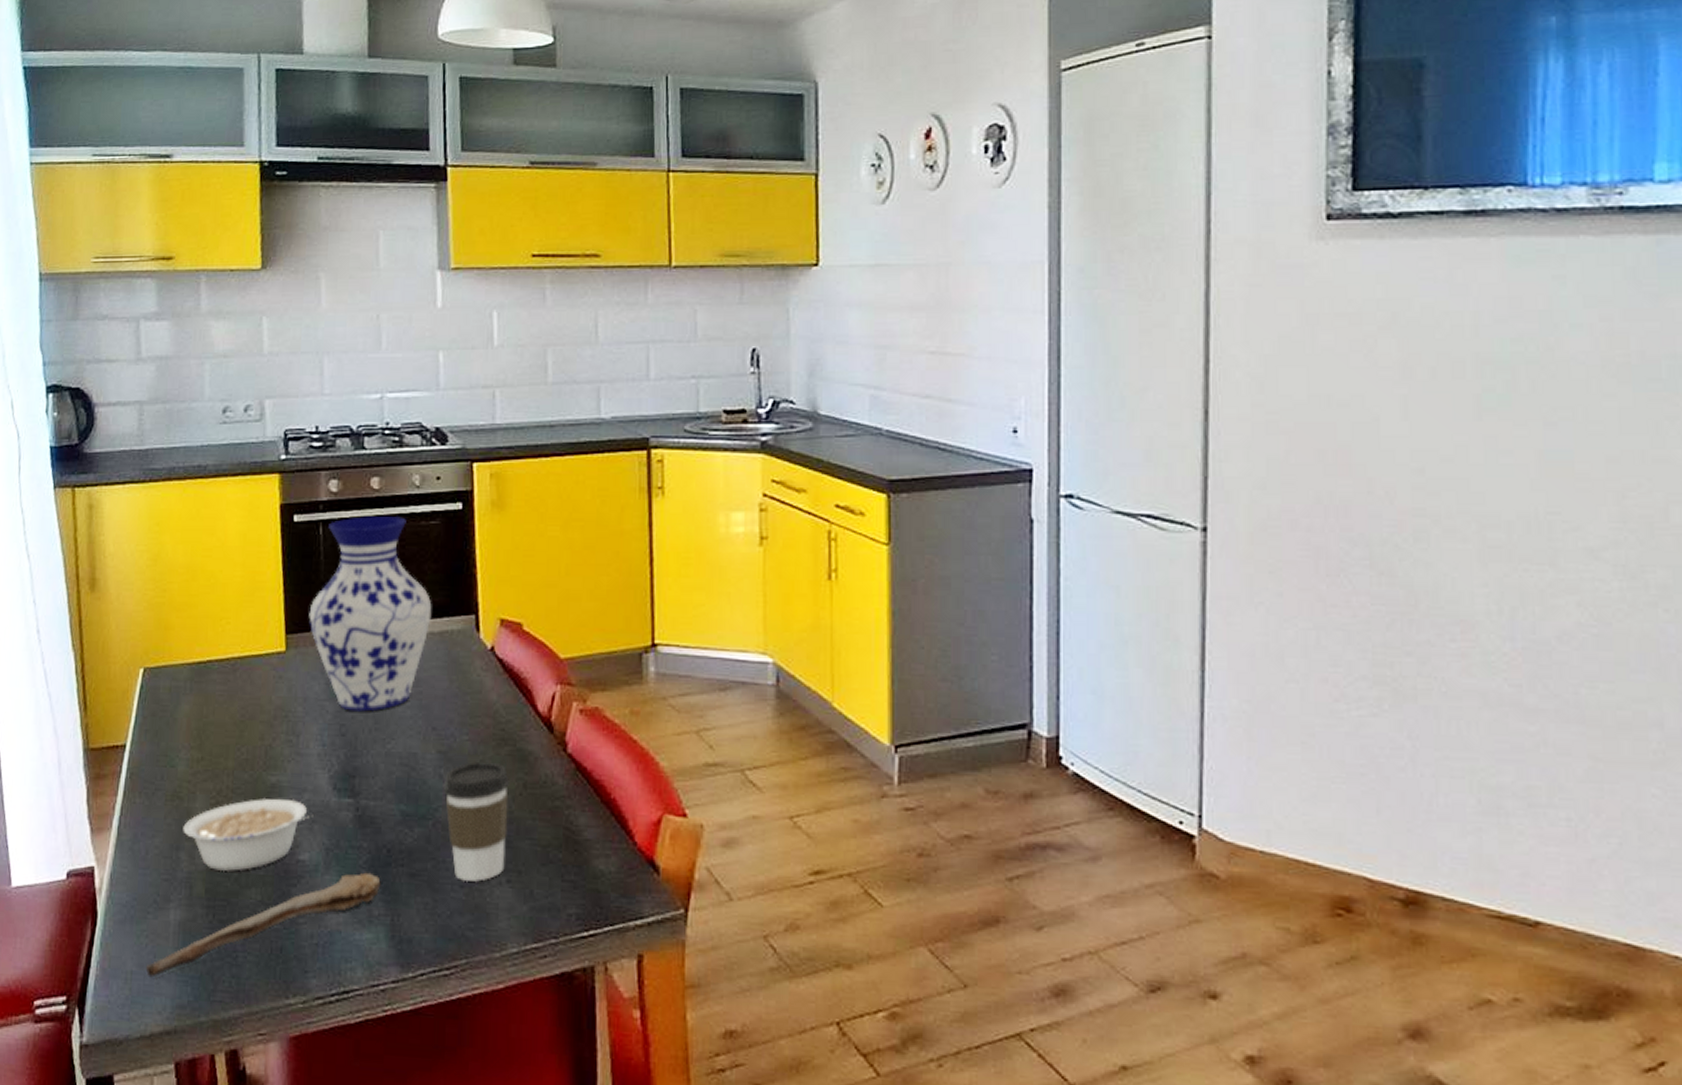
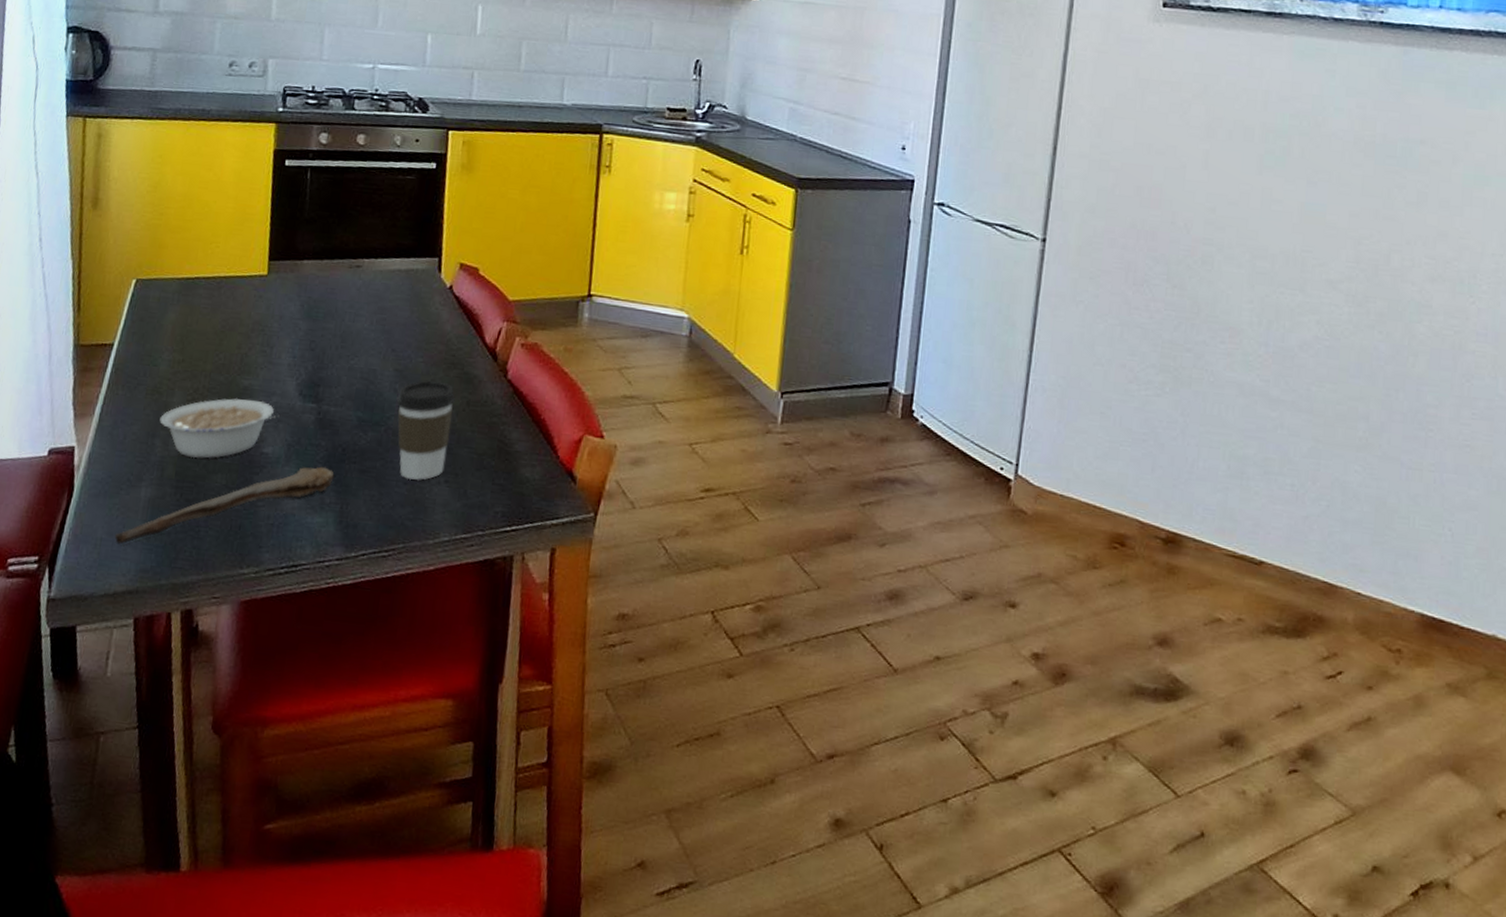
vase: present [309,516,432,712] -> none [291,166,402,332]

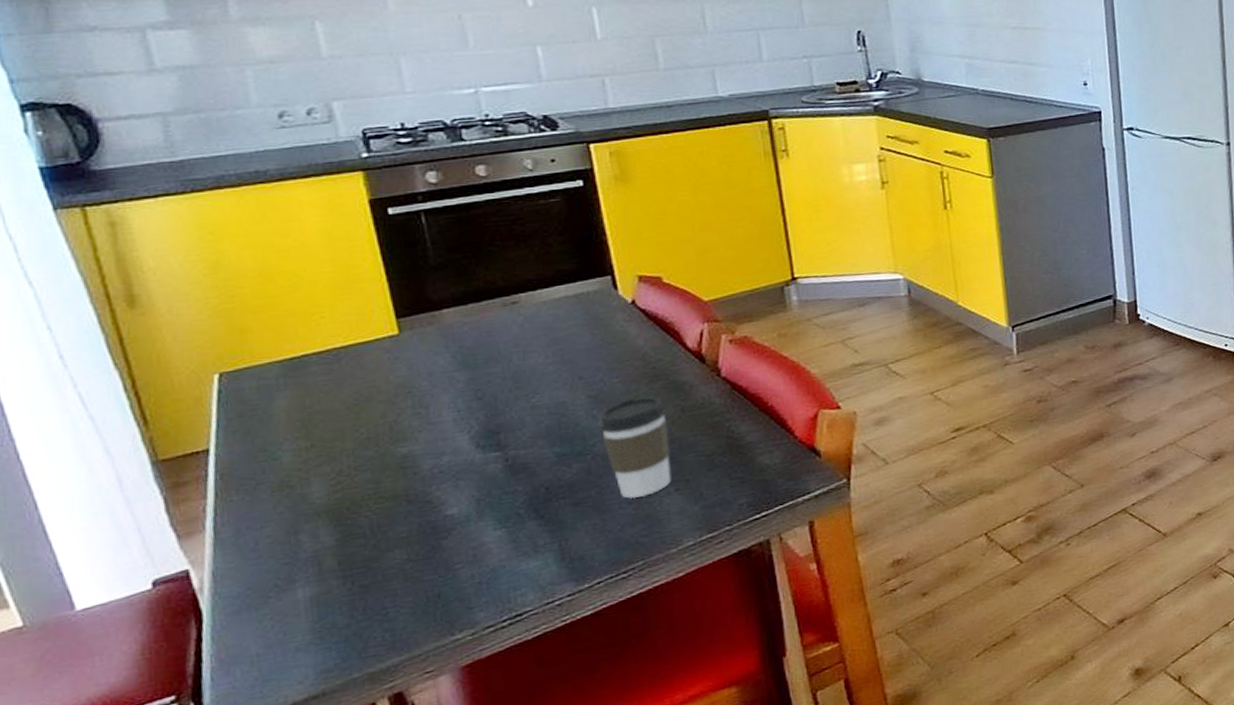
spoon: present [114,466,334,545] -> none [275,510,543,655]
legume: present [159,398,280,459] -> none [299,464,457,543]

